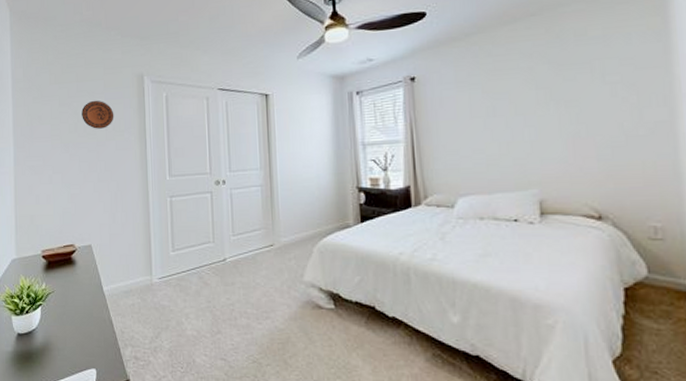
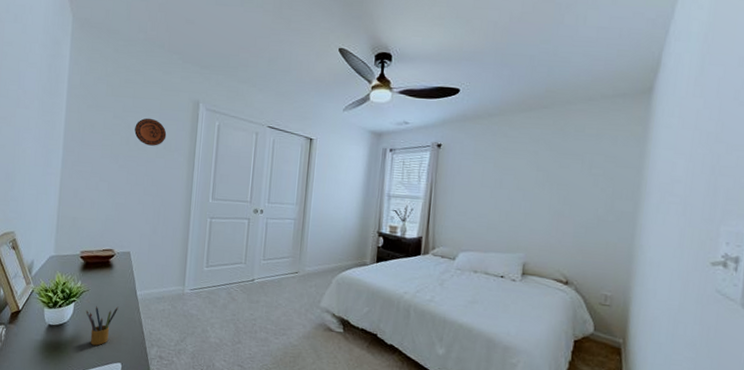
pencil box: none [53,306,86,352] -> present [86,306,118,346]

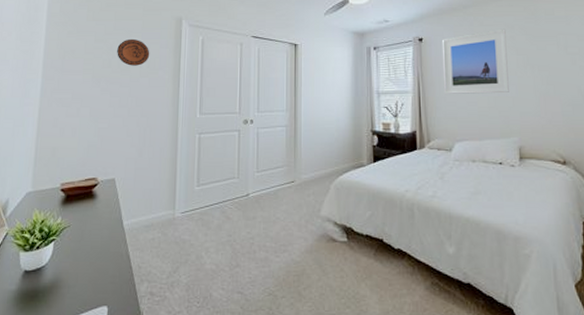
pencil box: present [86,306,118,346] -> none [66,241,103,289]
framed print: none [456,142,530,209] -> present [441,28,509,95]

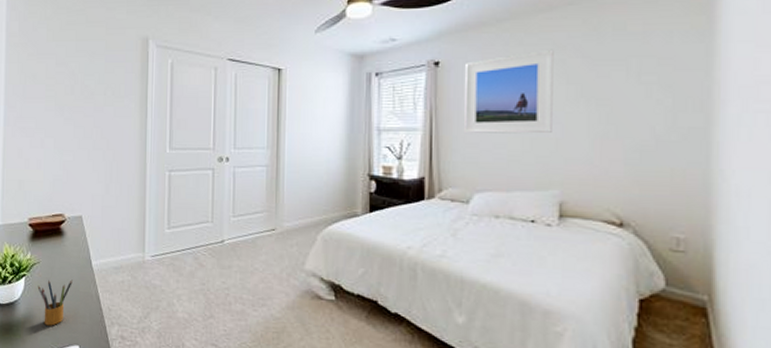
pencil box: none [66,241,103,289] -> present [37,279,73,326]
decorative plate: present [117,38,150,66] -> none [79,61,115,93]

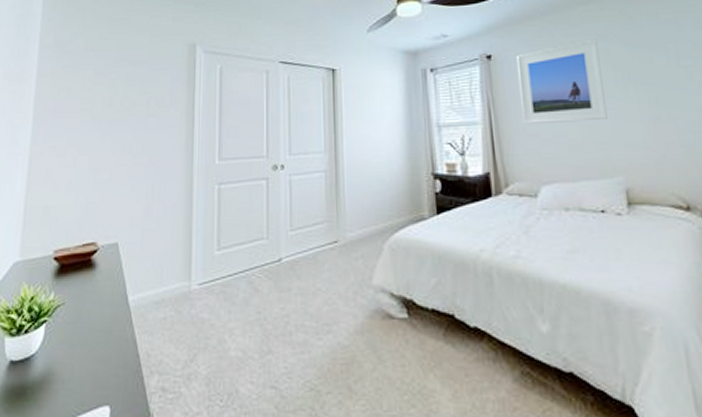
pencil box: present [37,279,73,326] -> none [60,321,104,384]

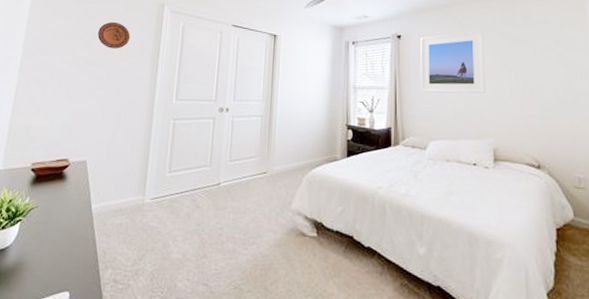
decorative plate: none [120,70,159,104] -> present [97,21,131,49]

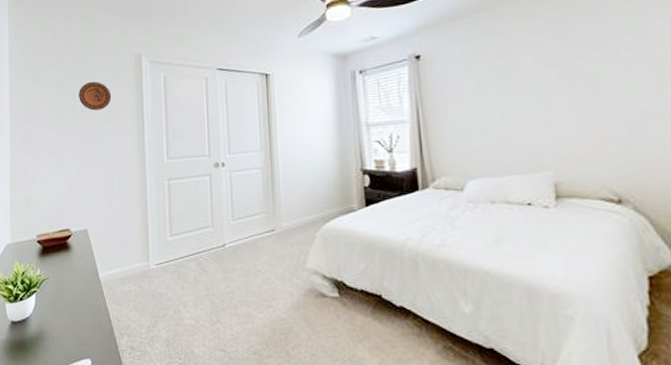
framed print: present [420,30,485,94] -> none [445,34,539,123]

